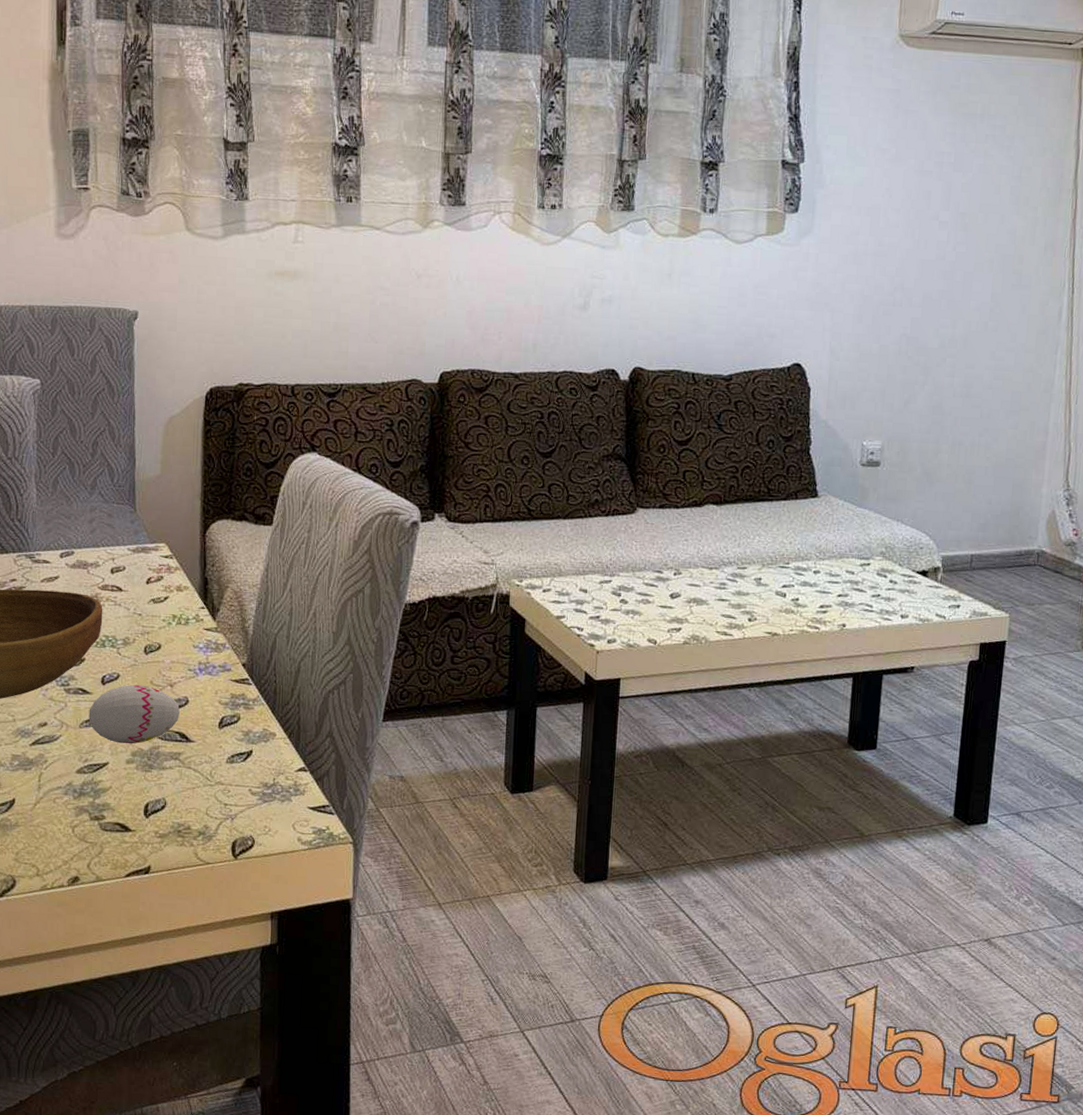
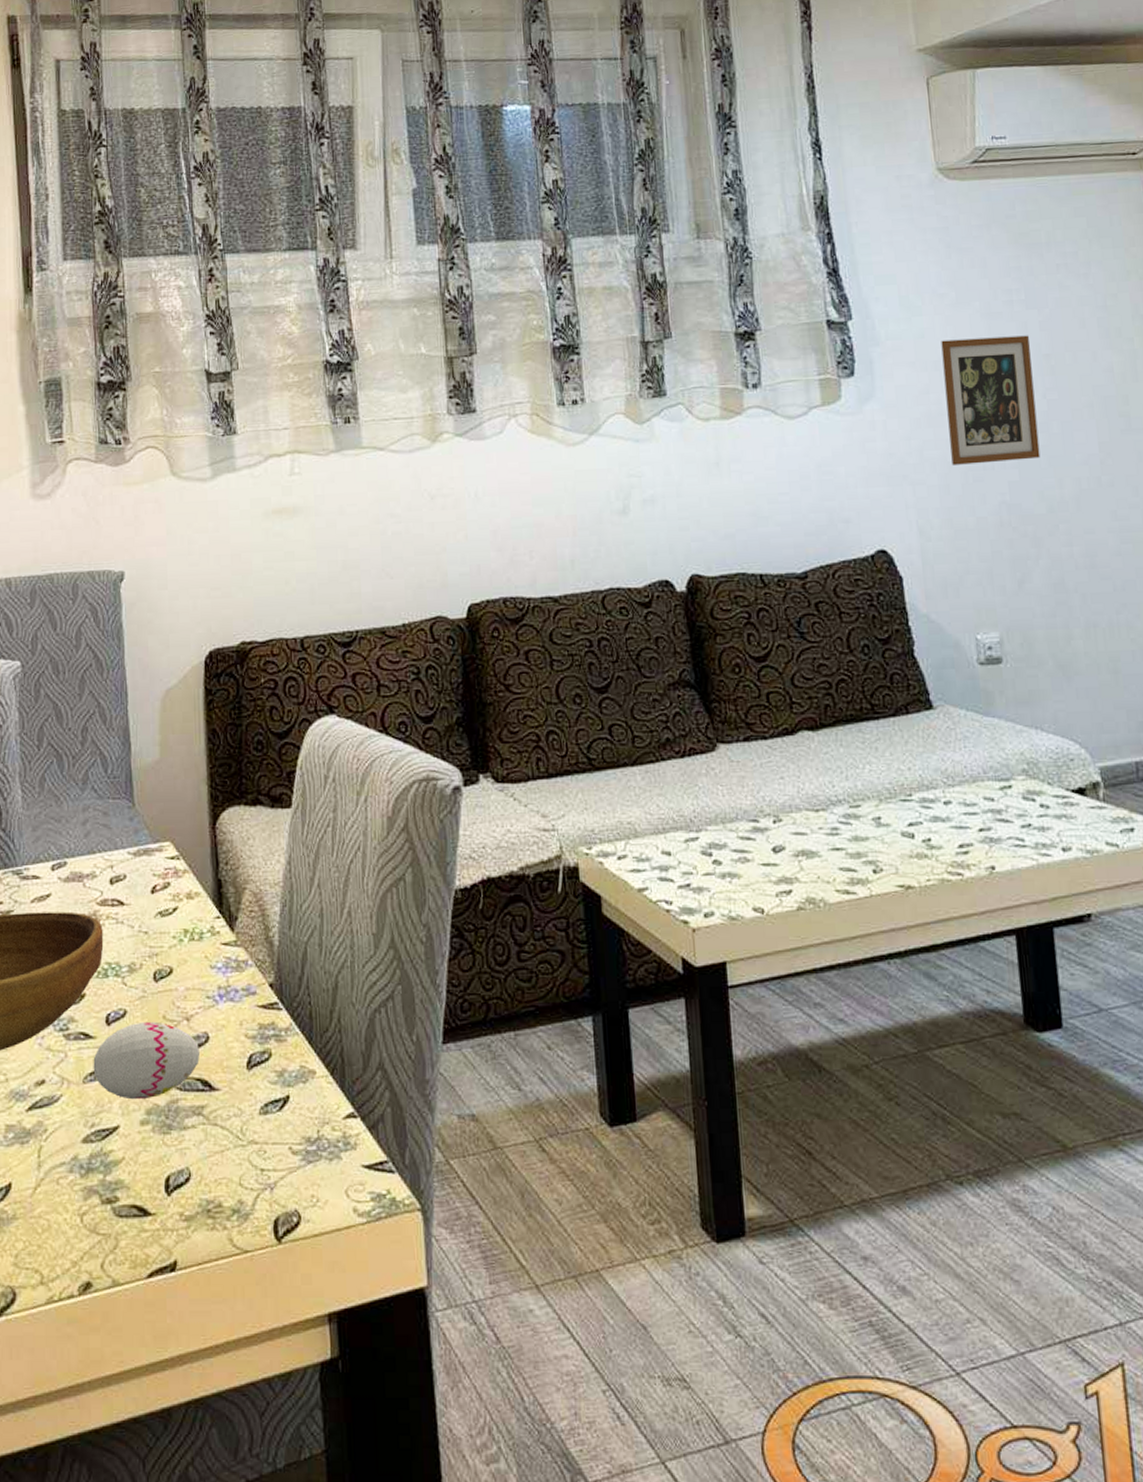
picture frame: none [868,190,951,301] -> present [941,335,1041,465]

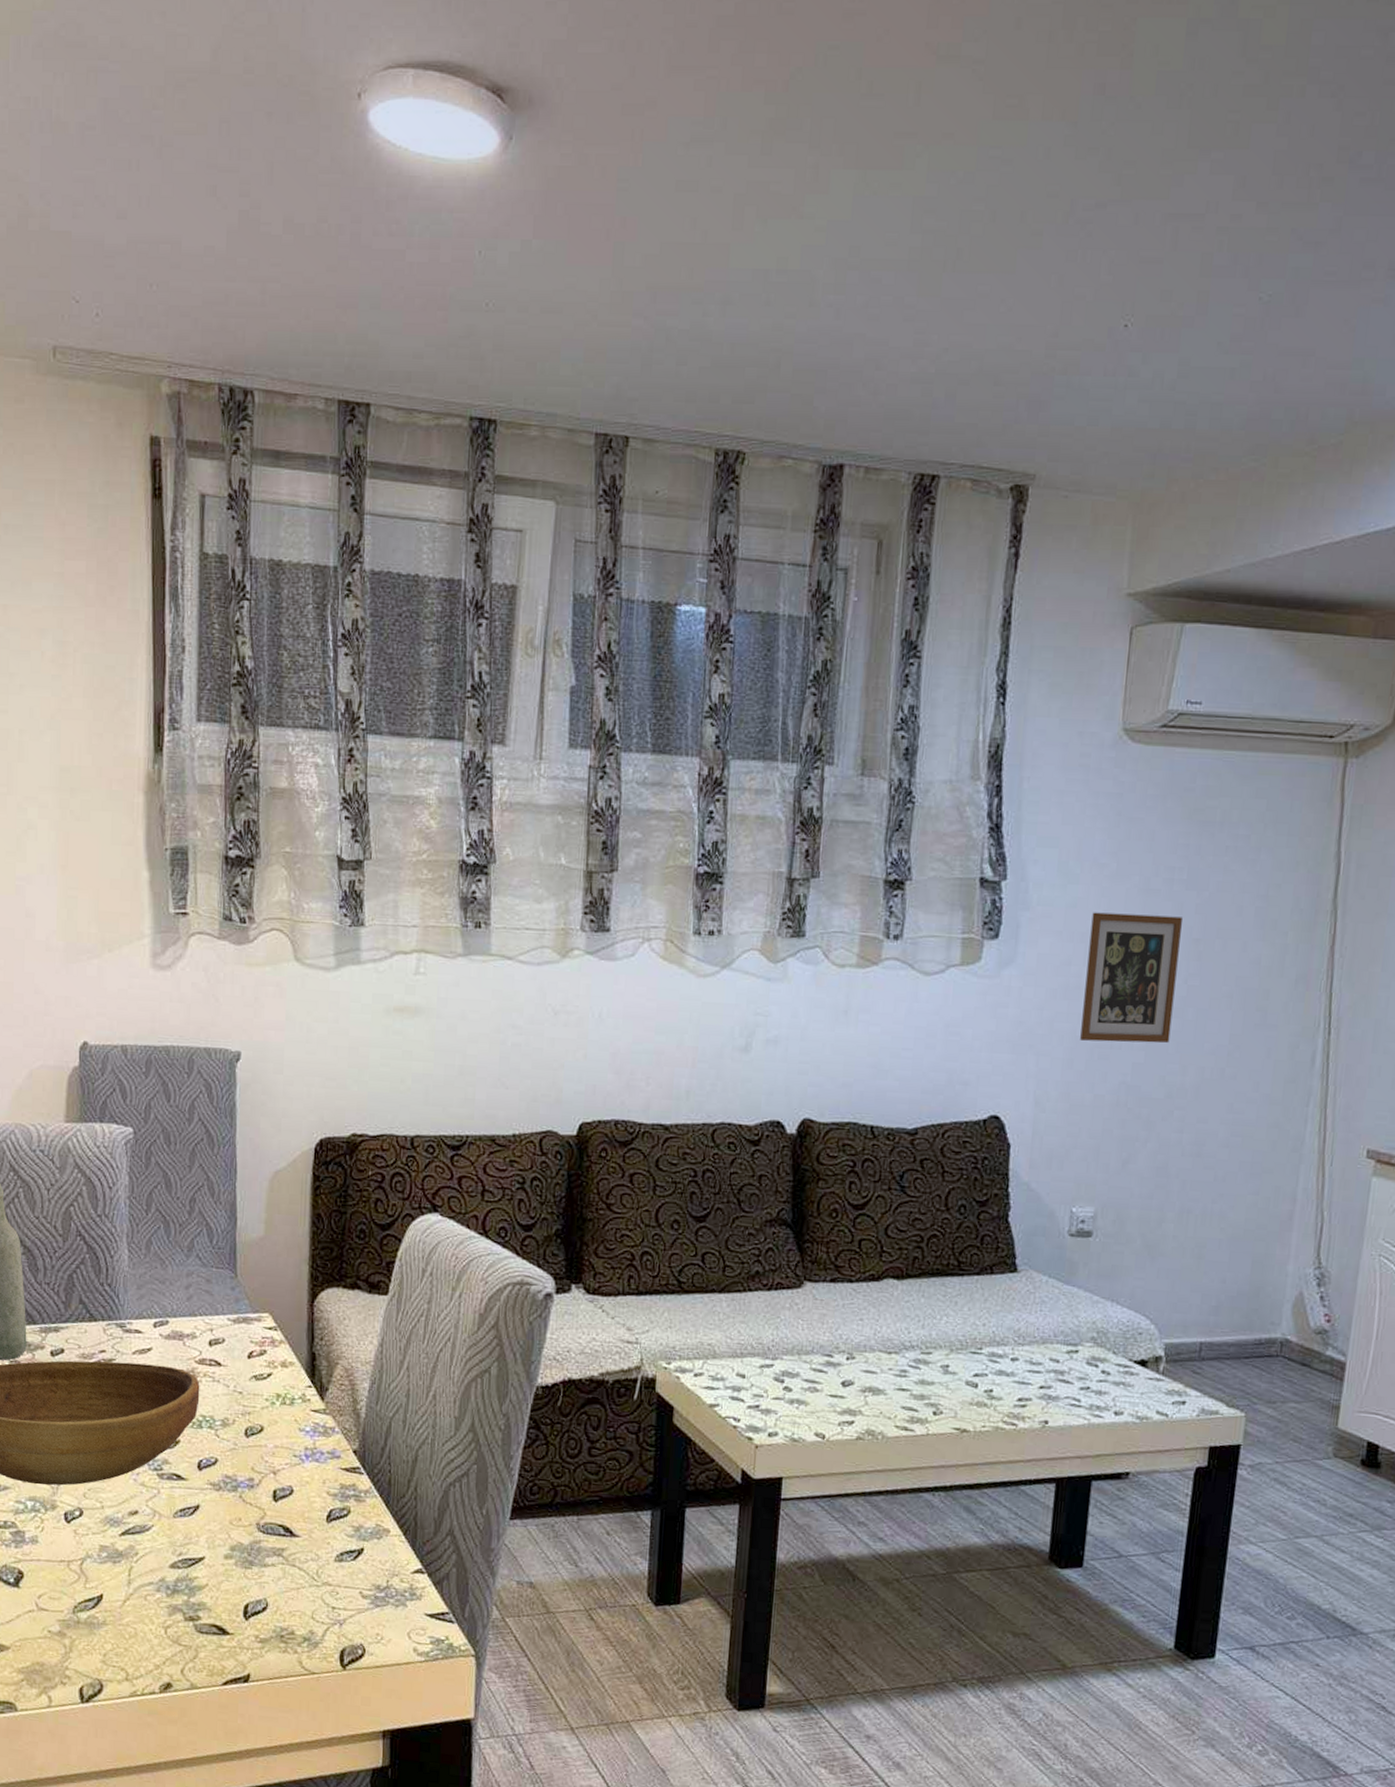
decorative egg: present [93,1021,200,1100] -> none [183,1470,284,1538]

